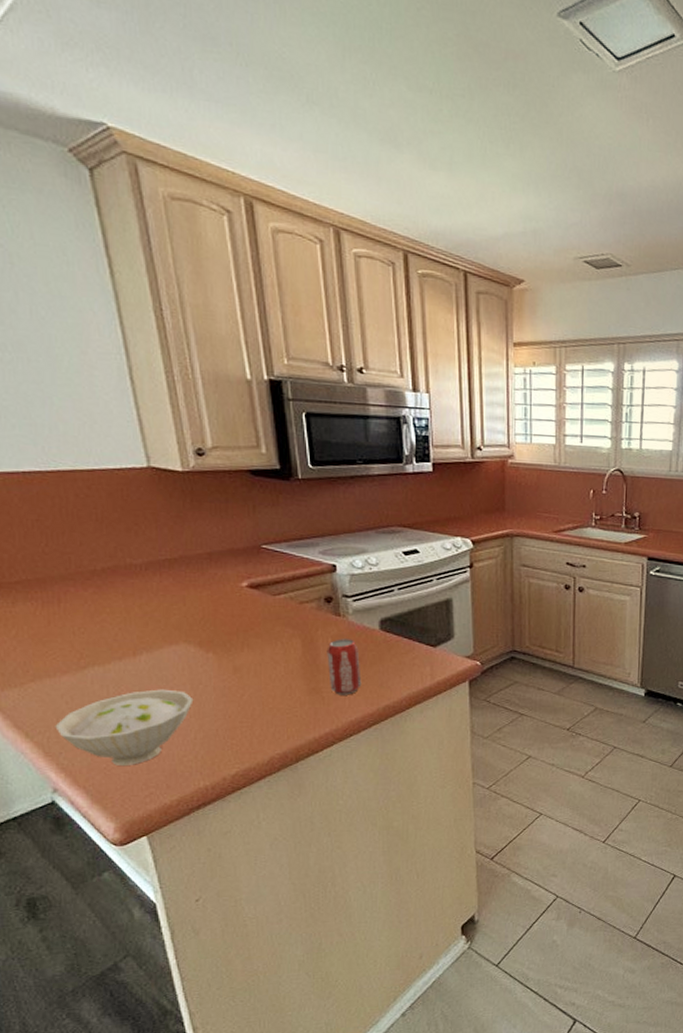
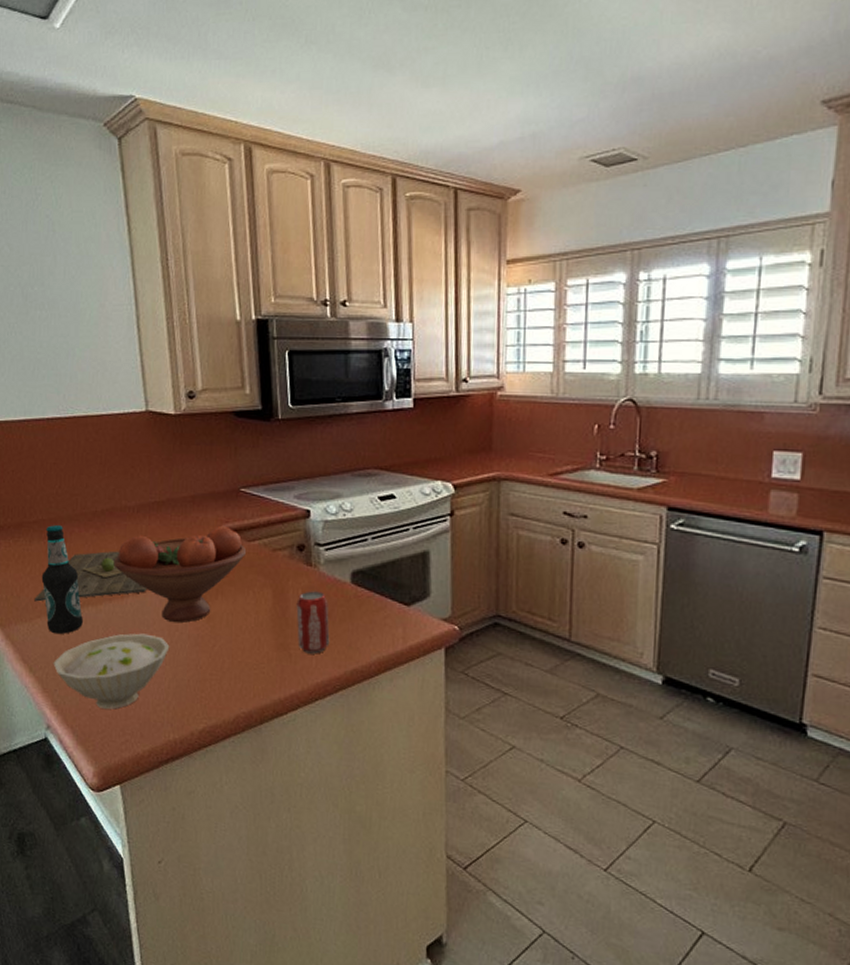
cutting board: none [24,609,164,666] -> present [34,551,147,602]
bottle: none [31,585,89,697] -> present [41,525,83,635]
fruit bowl: none [121,581,272,677] -> present [113,525,247,623]

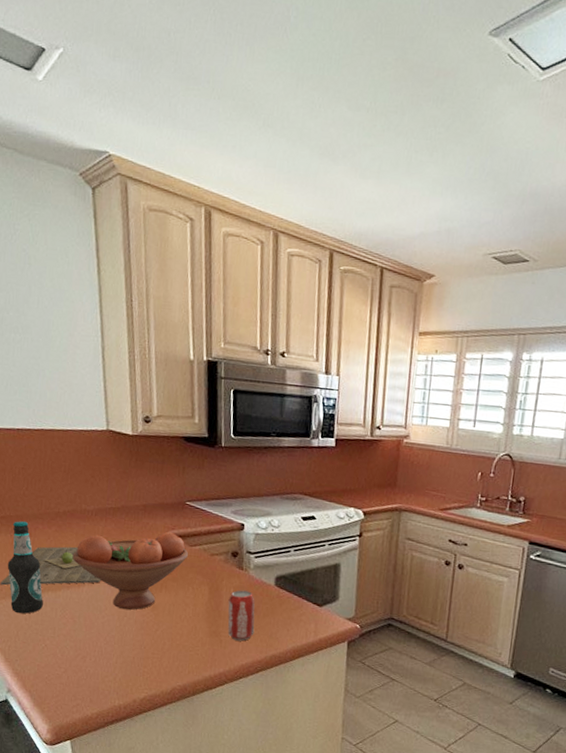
bowl: present [53,633,170,710] -> none [15,616,119,679]

